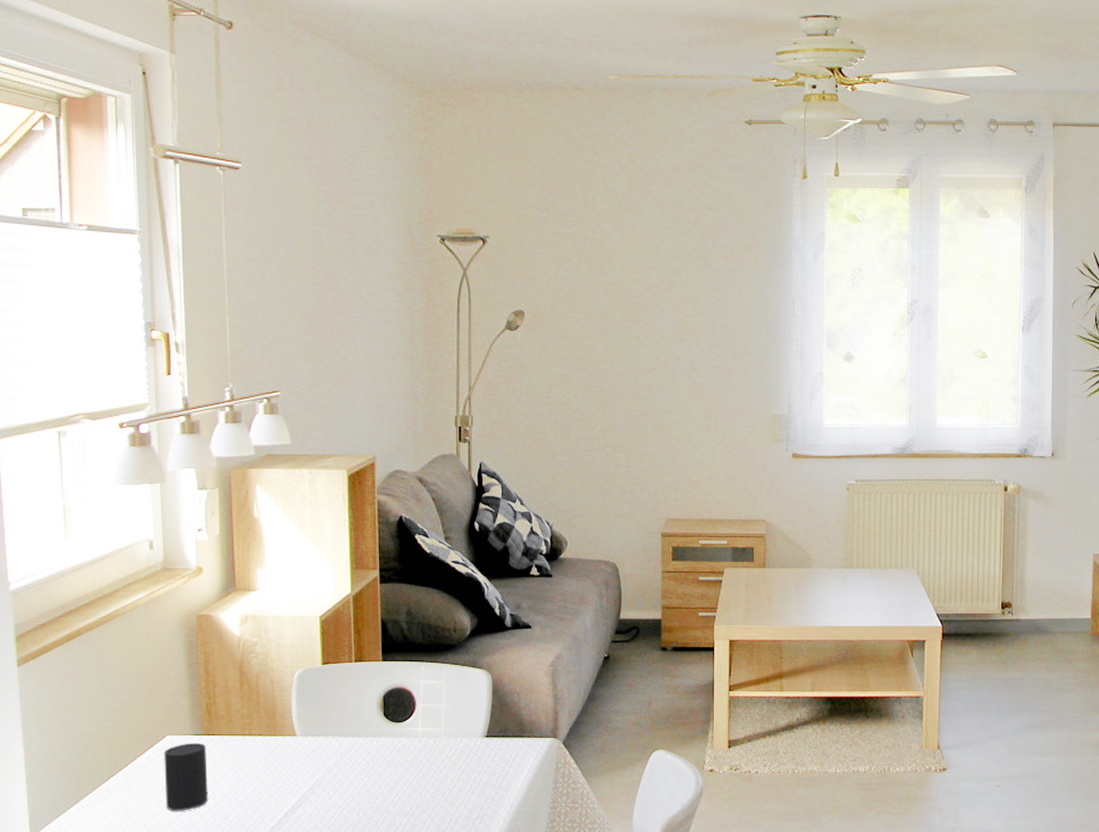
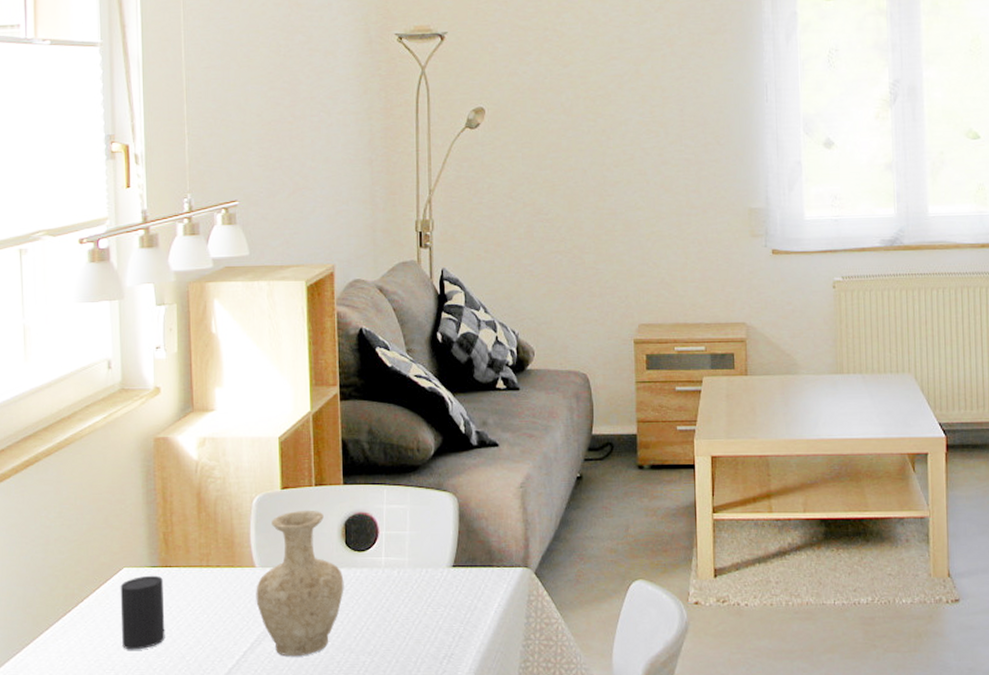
vase: none [297,684,382,817] -> present [256,510,344,657]

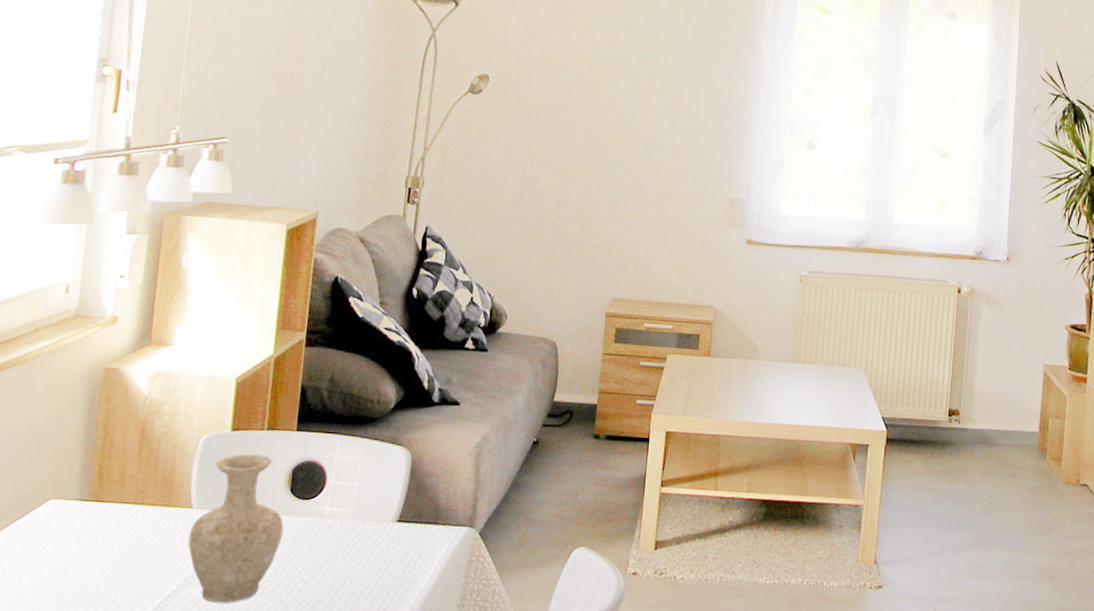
cup: present [120,575,165,650] -> none [37,509,92,586]

